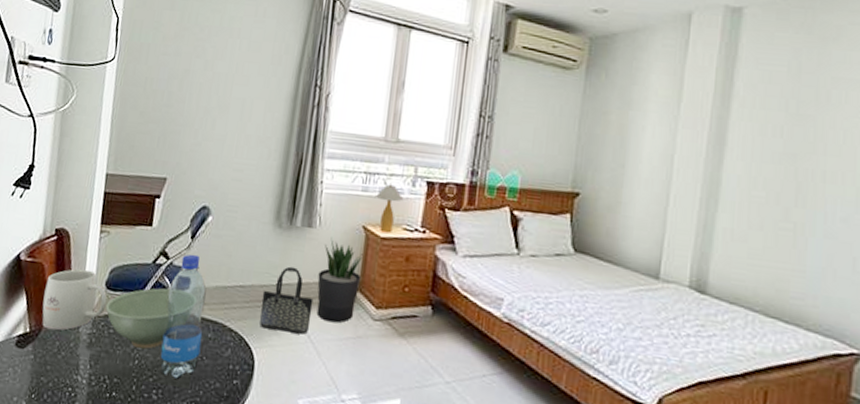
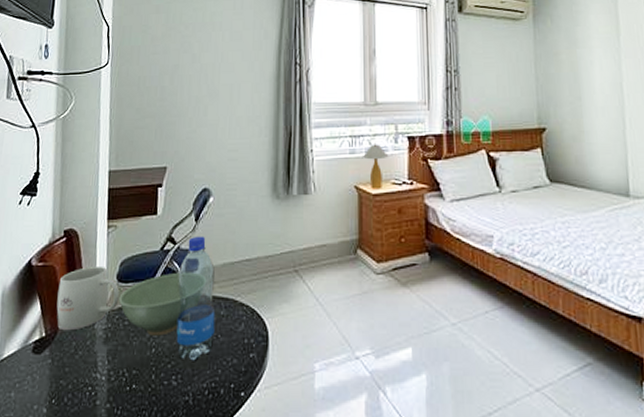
tote bag: present [260,266,314,335] -> none [268,234,317,298]
planter: present [316,237,363,323] -> none [319,200,360,282]

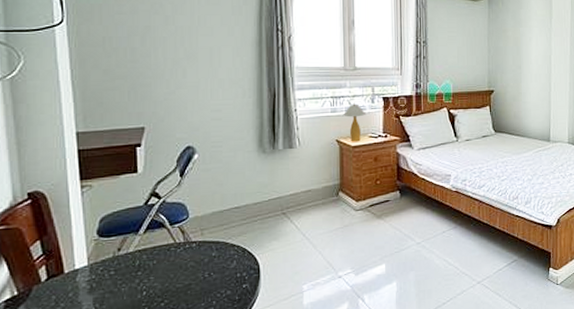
mug: present [56,265,120,331] -> none [28,224,102,288]
bowl: present [119,273,181,336] -> none [102,224,170,281]
bottle: present [176,236,216,363] -> none [165,189,207,299]

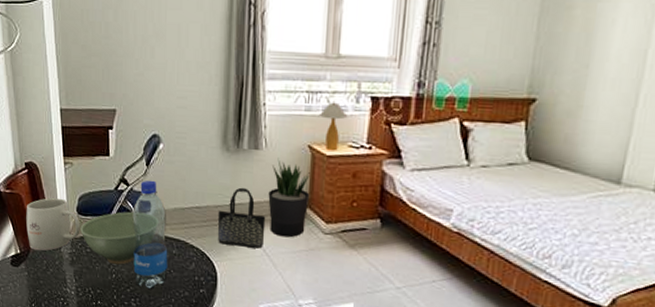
mug: none [28,224,102,288] -> present [26,198,80,252]
bowl: none [102,224,170,281] -> present [80,212,136,265]
bottle: none [165,189,207,299] -> present [132,180,168,290]
tote bag: none [257,183,304,237] -> present [217,187,266,249]
planter: none [304,153,341,220] -> present [268,158,310,238]

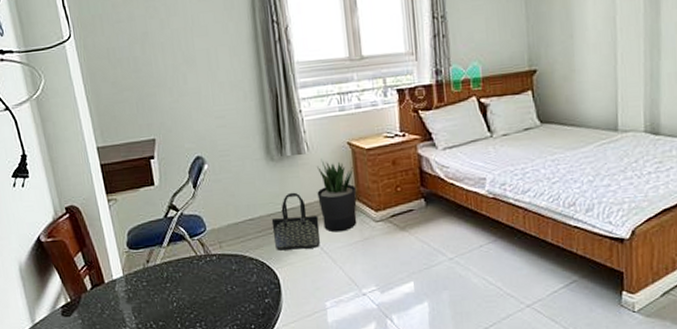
mug: present [26,198,80,252] -> none [72,236,134,296]
bowl: present [80,212,136,265] -> none [133,237,194,293]
bottle: present [132,180,168,290] -> none [185,201,230,311]
table lamp: present [319,100,348,151] -> none [353,98,379,144]

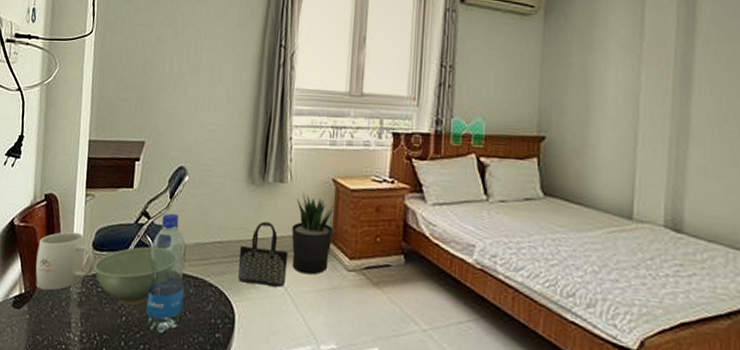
mug: none [72,236,134,296] -> present [35,231,95,291]
bowl: none [133,237,194,293] -> present [93,247,152,306]
bottle: none [185,201,230,311] -> present [146,213,187,335]

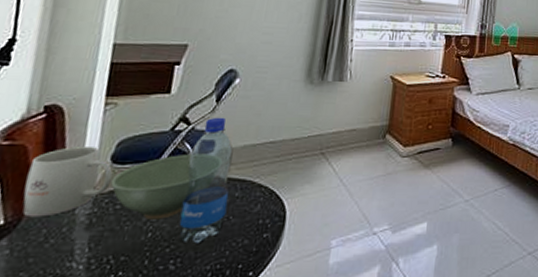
tote bag: present [238,221,289,287] -> none [291,118,345,179]
planter: present [291,191,334,275] -> none [348,88,391,164]

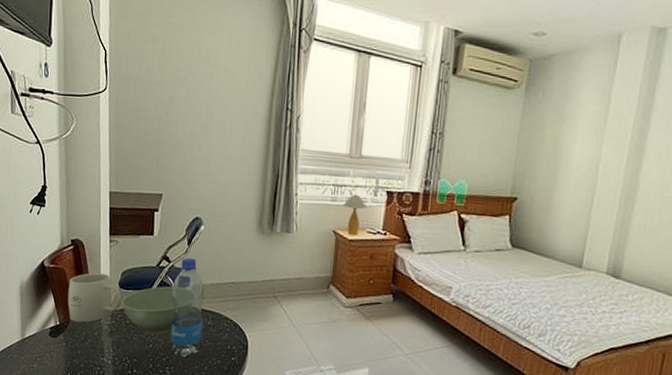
table lamp: none [402,38,426,81] -> present [343,193,367,236]

